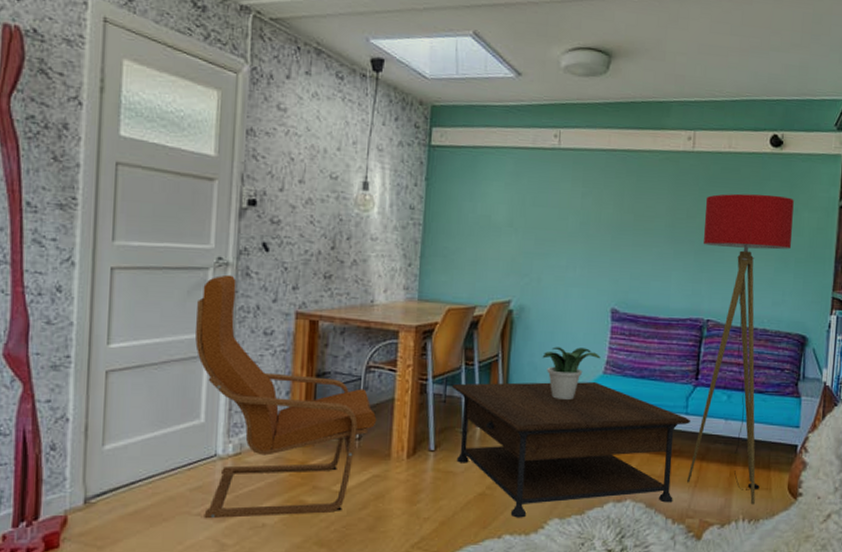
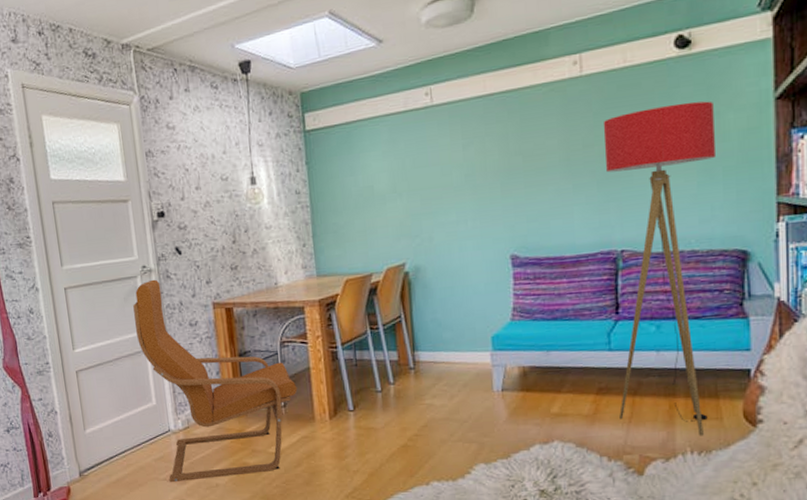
coffee table: present [452,381,691,518] -> none [361,329,617,466]
potted plant: present [542,346,600,400] -> none [445,297,506,351]

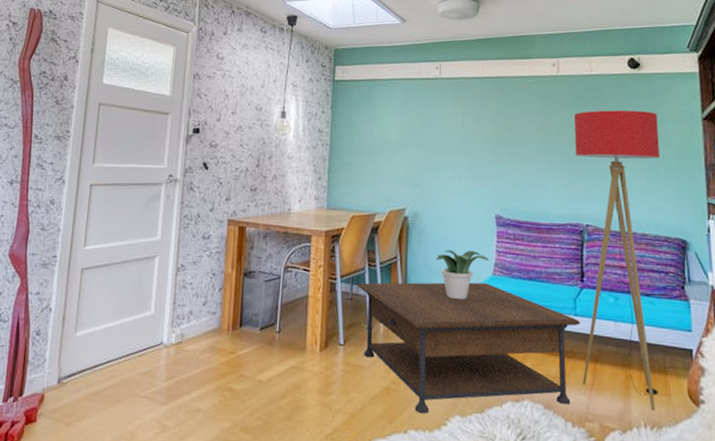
armchair: present [133,279,298,483] -> none [149,189,294,402]
coffee table: none [361,329,617,466] -> present [358,282,581,414]
potted plant: none [445,297,506,351] -> present [436,249,489,299]

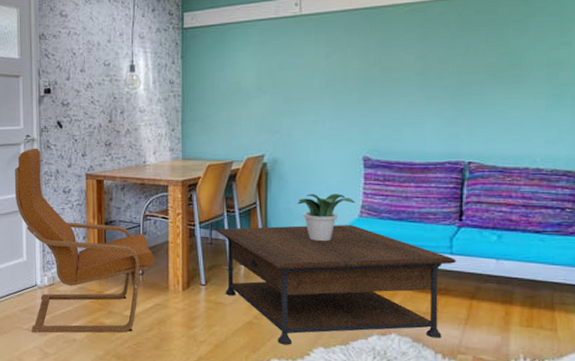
armchair: none [149,189,294,402] -> present [15,148,155,333]
floor lamp: present [573,110,659,411] -> none [456,31,566,345]

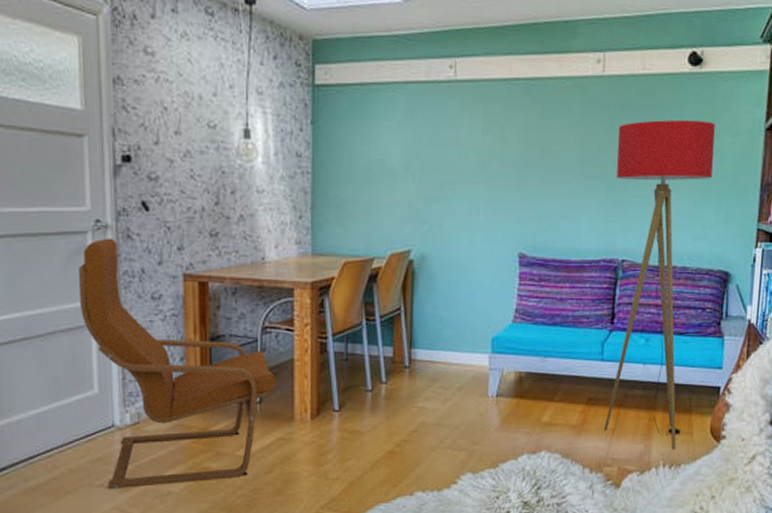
coffee table: present [217,224,457,345] -> none [354,331,607,474]
potted plant: present [297,194,355,241] -> none [447,296,509,351]
floor lamp: none [456,31,566,345] -> present [604,119,715,450]

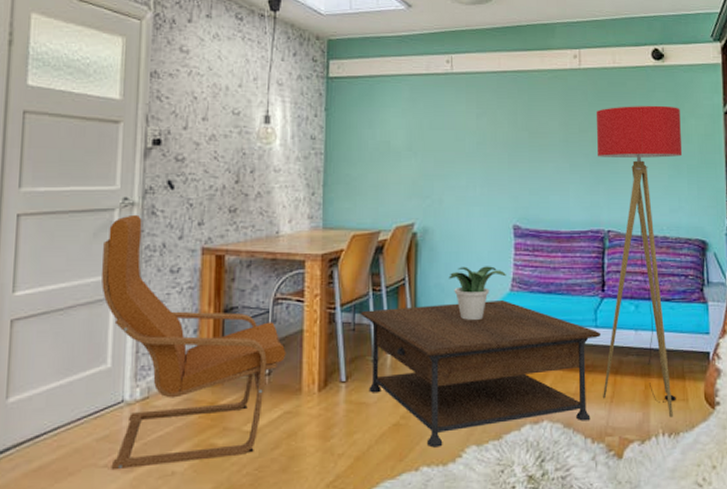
coffee table: none [354,331,607,474] -> present [361,299,602,448]
potted plant: none [447,296,509,351] -> present [449,266,506,320]

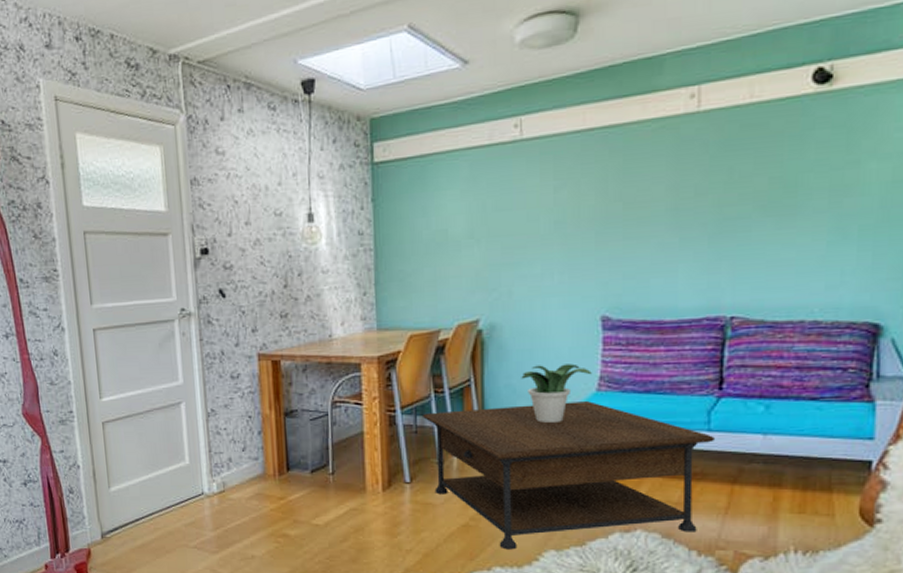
armchair: present [102,214,286,471] -> none [169,324,348,551]
floor lamp: present [596,105,682,418] -> none [715,147,854,534]

